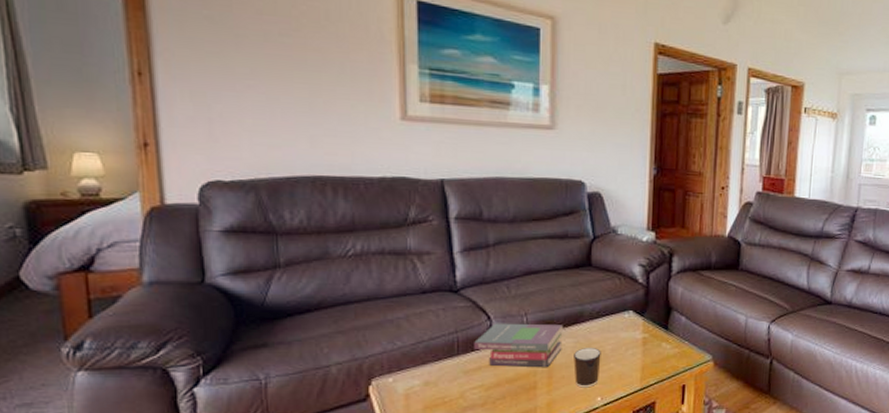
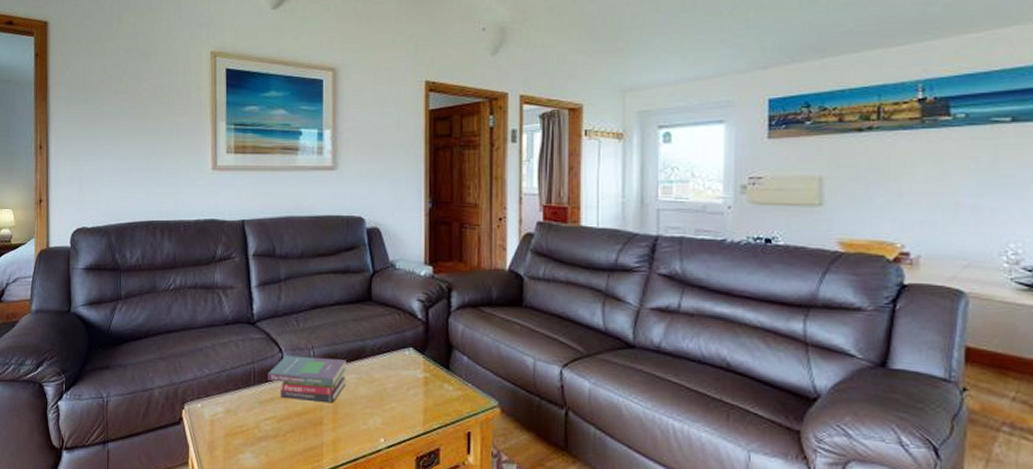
mug: present [573,347,601,388] -> none [357,384,383,427]

